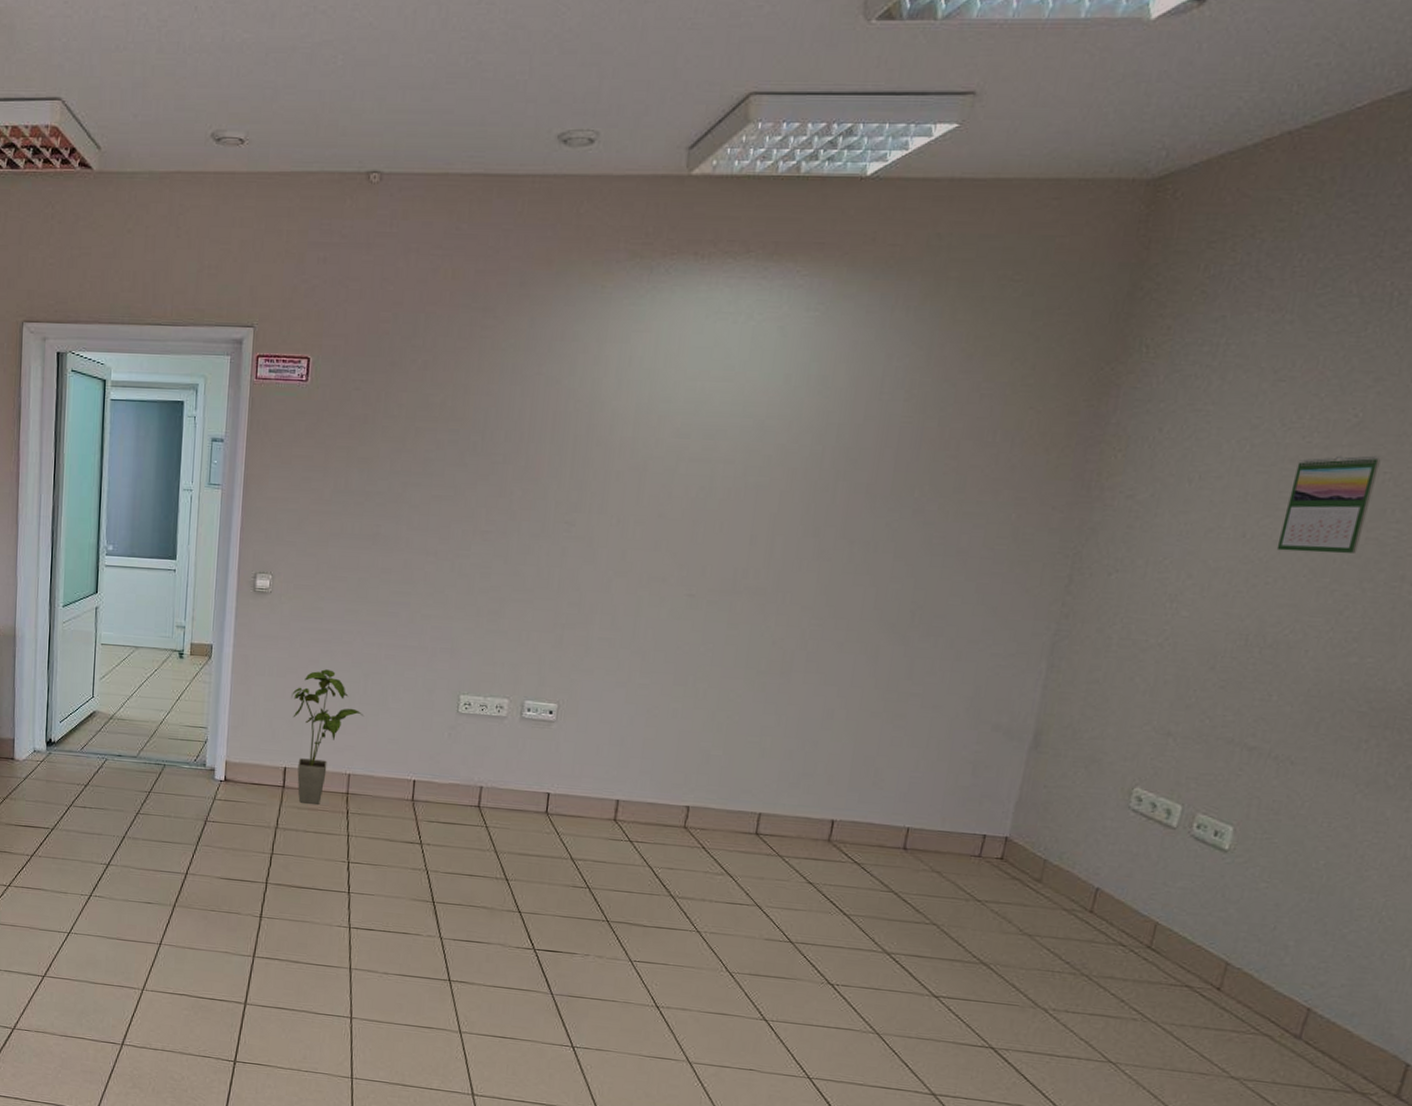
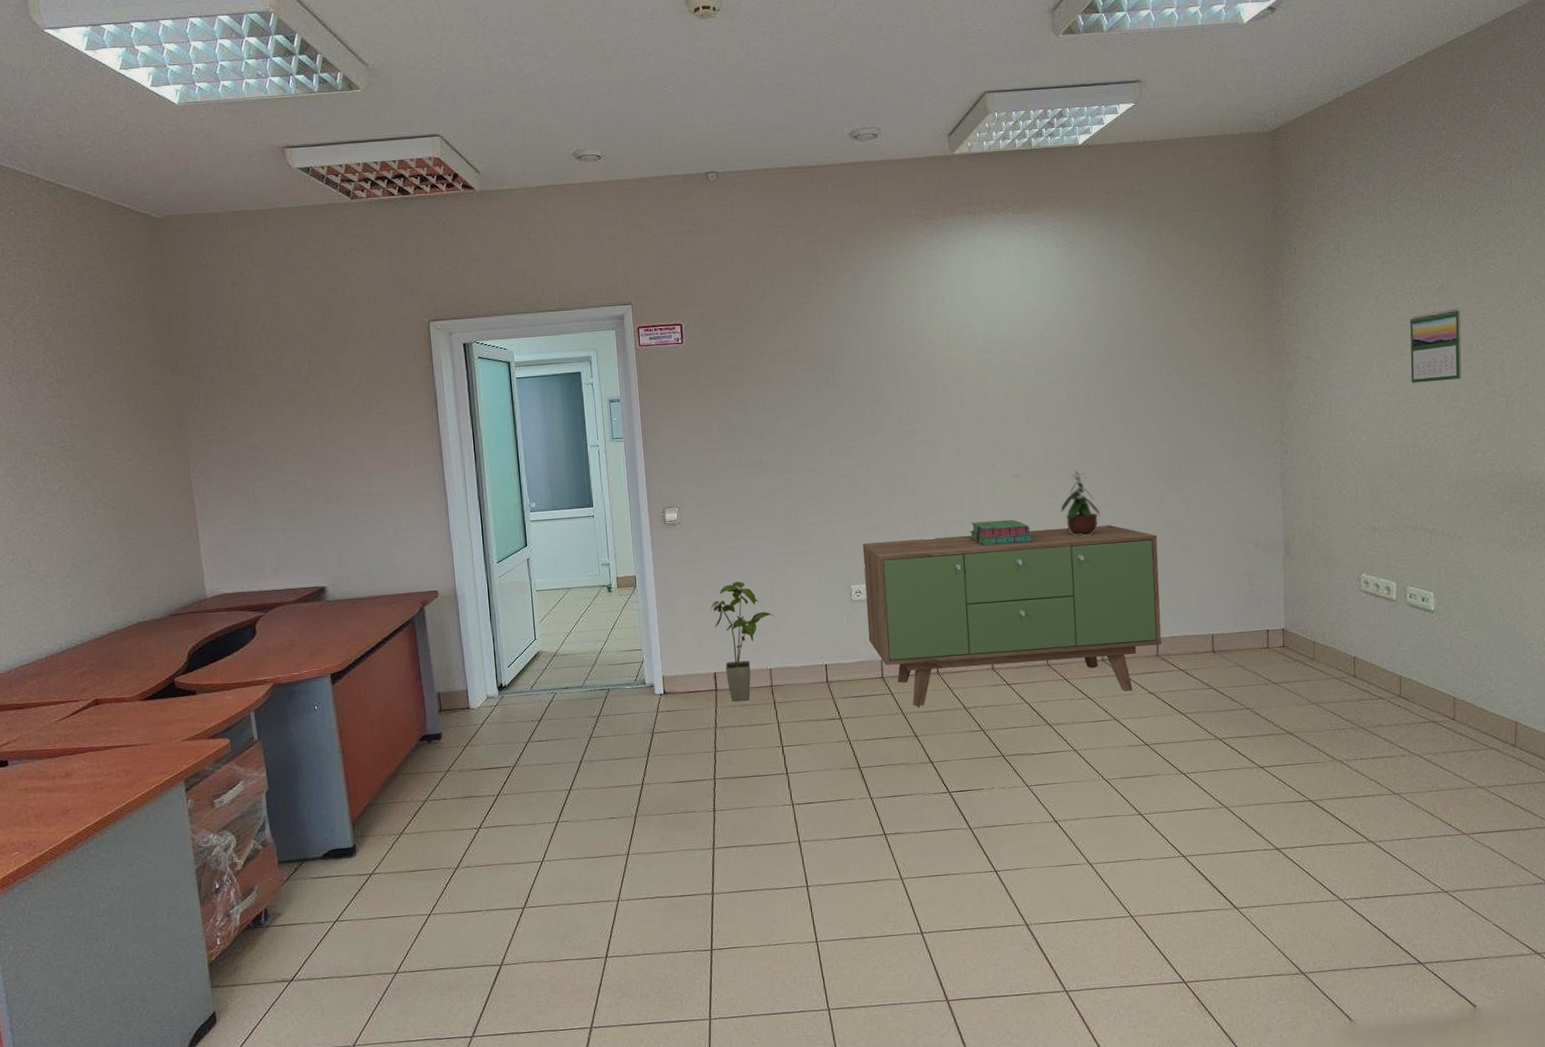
sideboard: none [470,649,862,876] -> present [862,524,1162,707]
stack of books: none [616,644,698,679] -> present [969,519,1033,546]
potted plant: none [740,599,792,682] -> present [1061,470,1100,536]

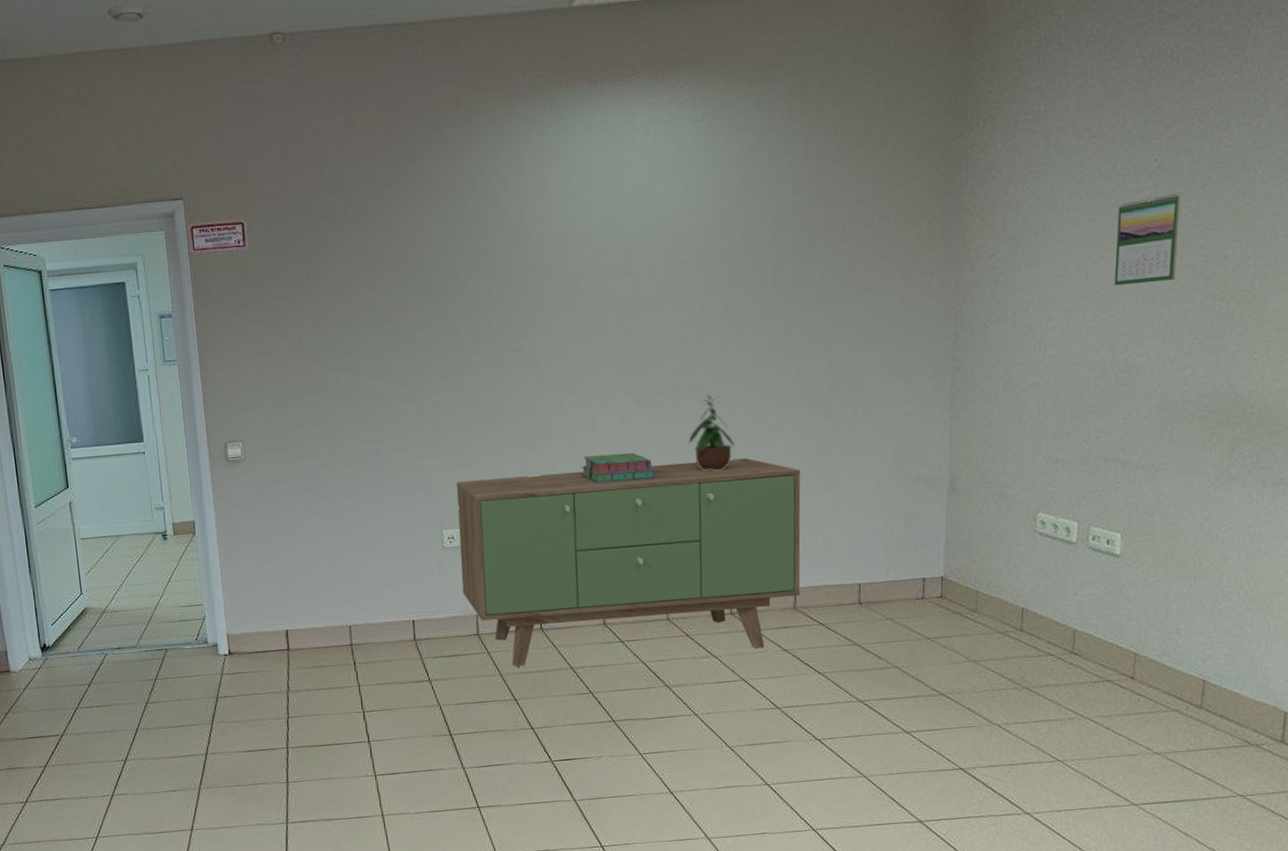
house plant: present [711,581,775,702] -> none [281,526,355,662]

